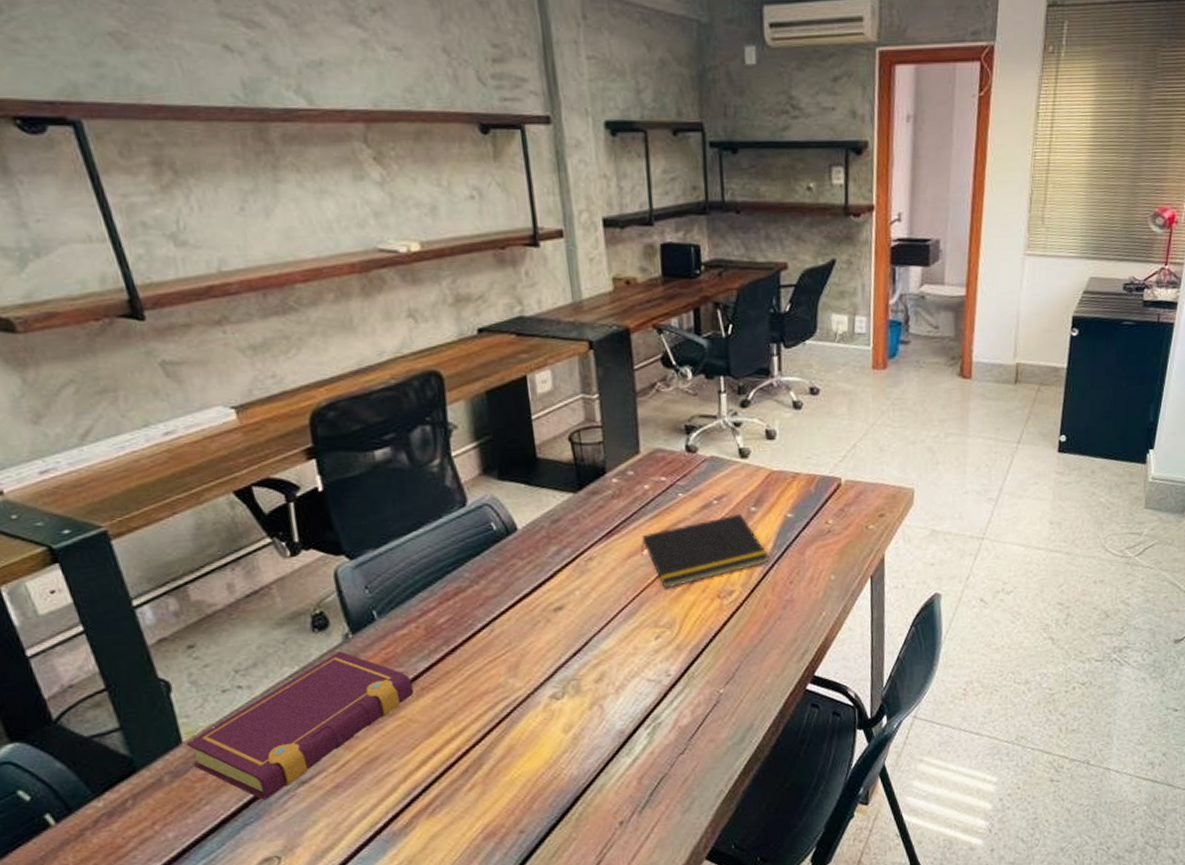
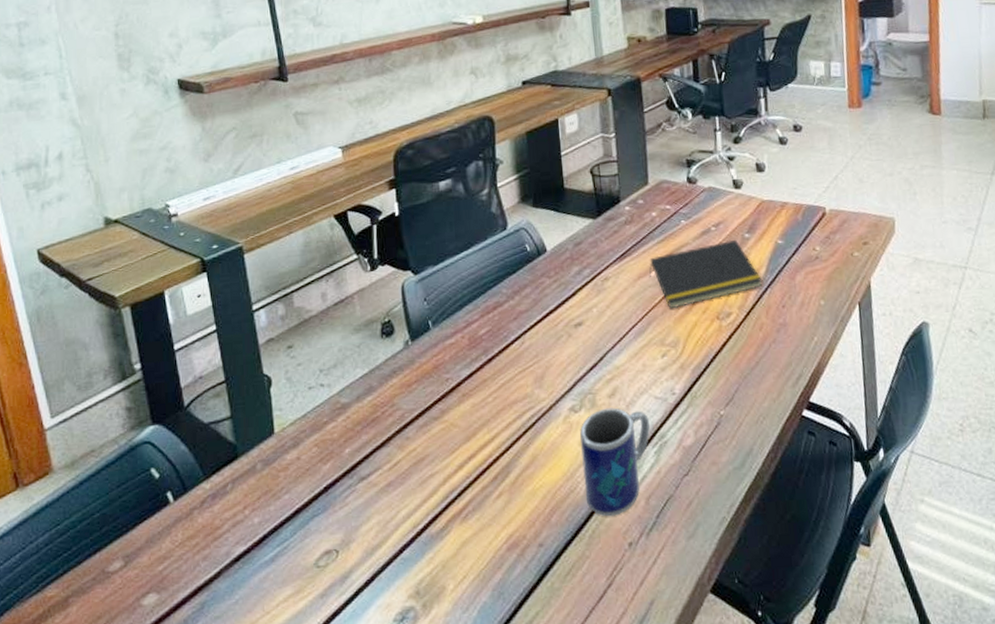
book: present [185,650,414,800] -> none [276,356,456,493]
mug: none [563,692,642,799] -> present [580,407,650,517]

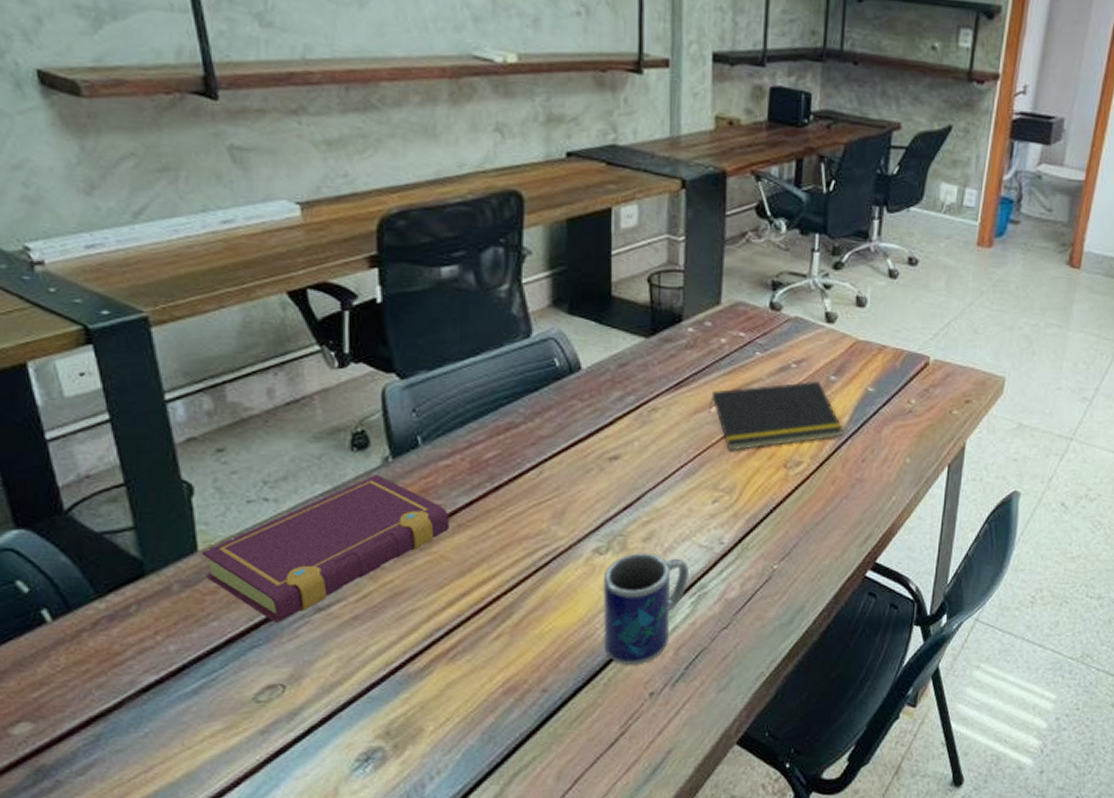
book: none [276,356,456,493] -> present [201,474,449,622]

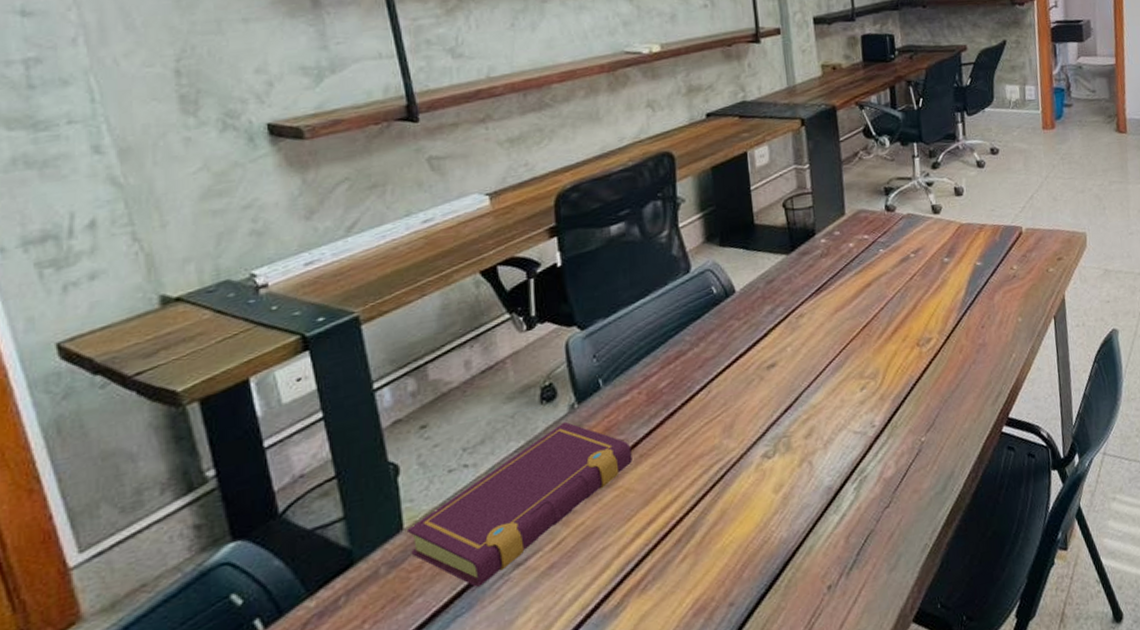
mug: present [603,553,689,666] -> none [774,448,849,563]
notepad: present [708,380,844,451] -> none [846,264,963,341]

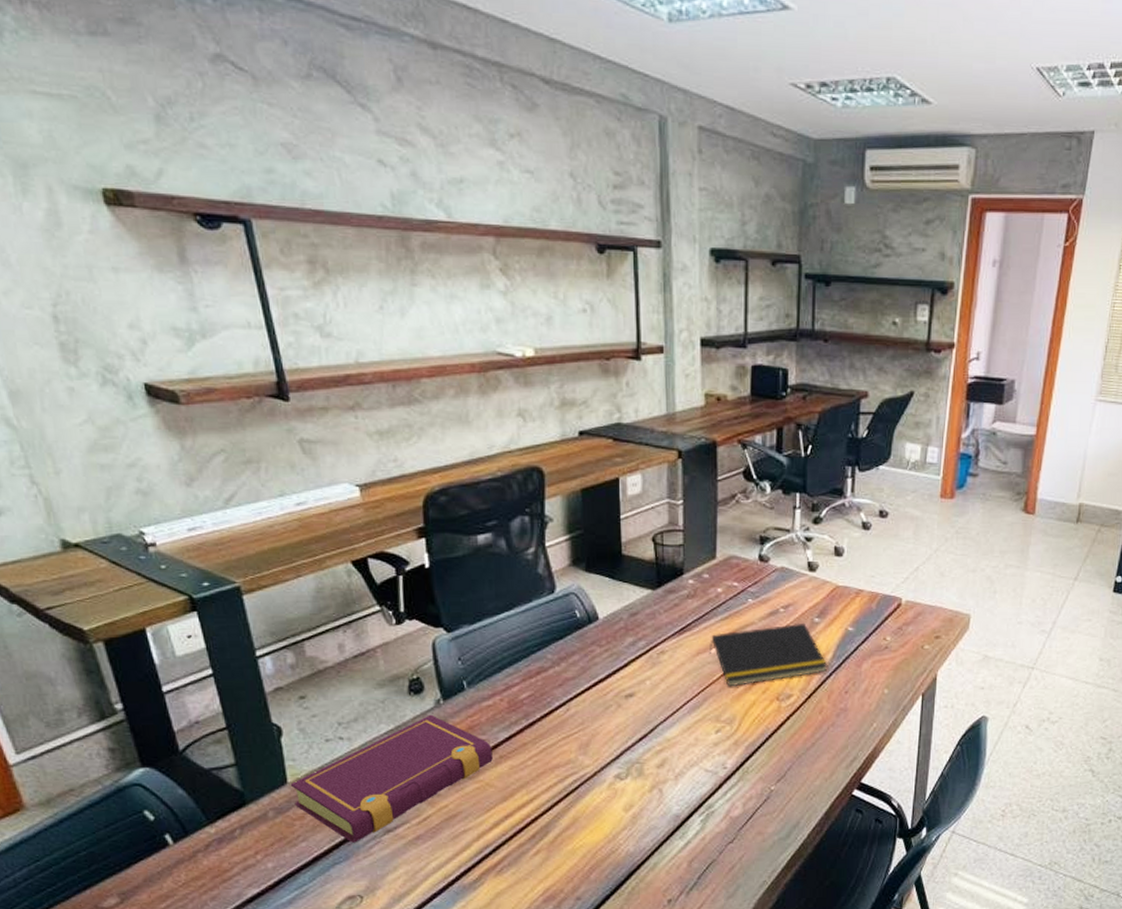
notepad: none [846,264,963,341] -> present [708,623,828,687]

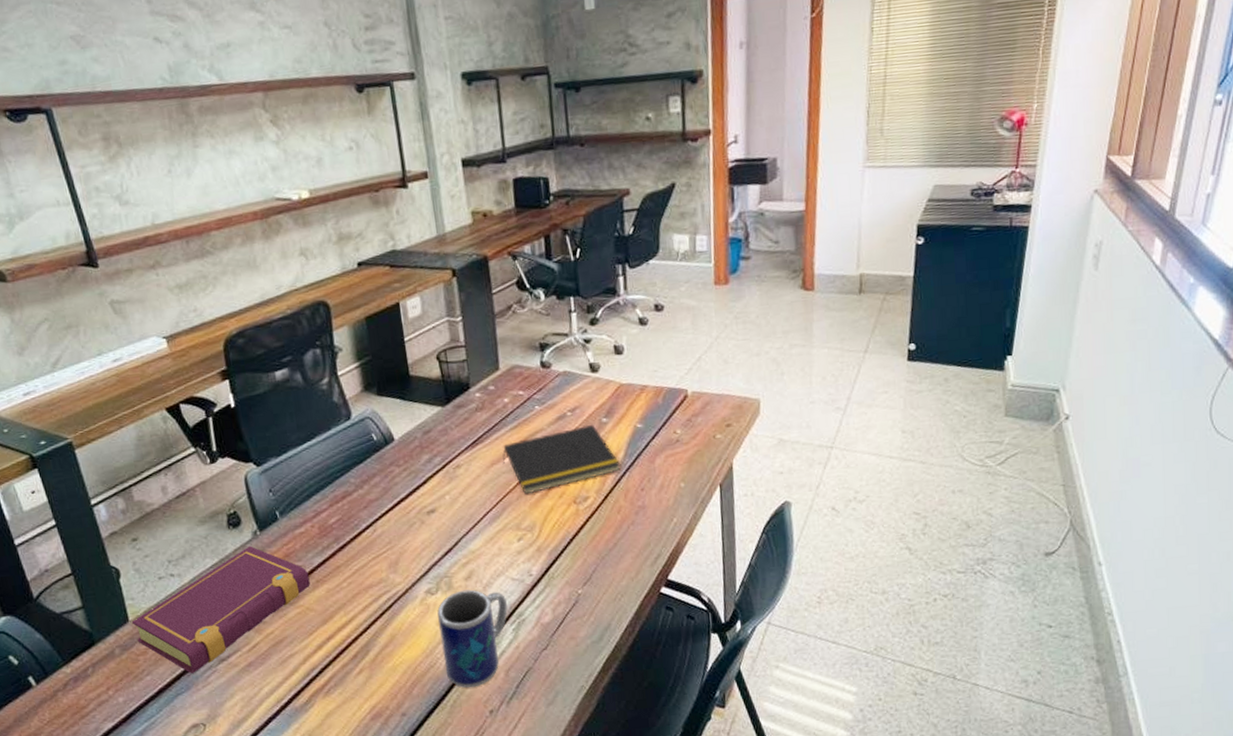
mug: none [625,777,697,876] -> present [437,589,508,688]

